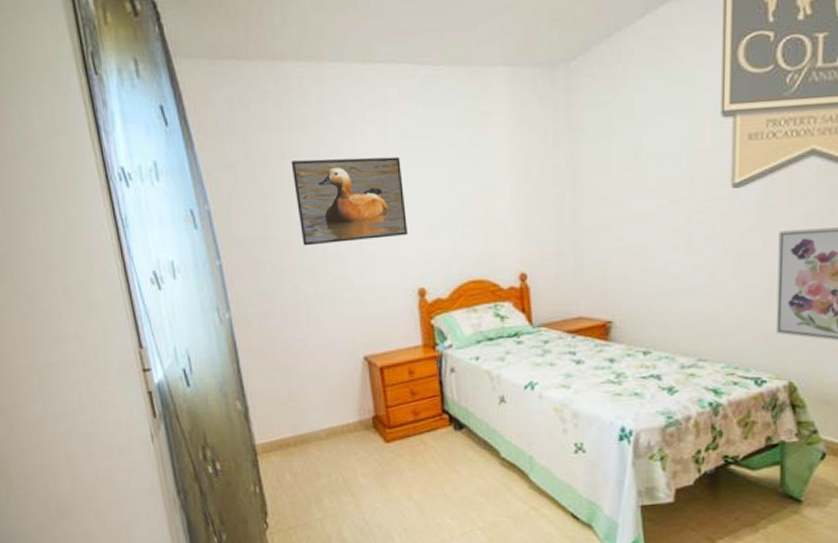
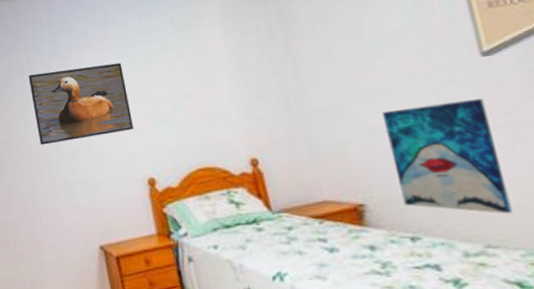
wall art: none [643,228,725,333] -> present [383,99,513,215]

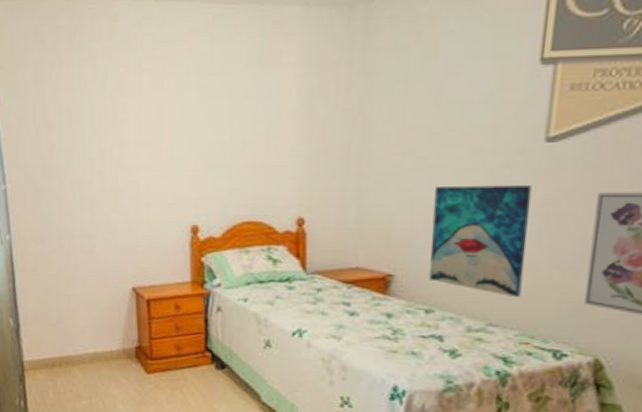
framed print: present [28,62,134,145] -> none [78,93,186,176]

